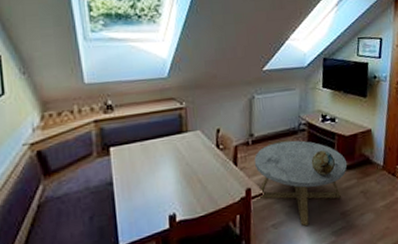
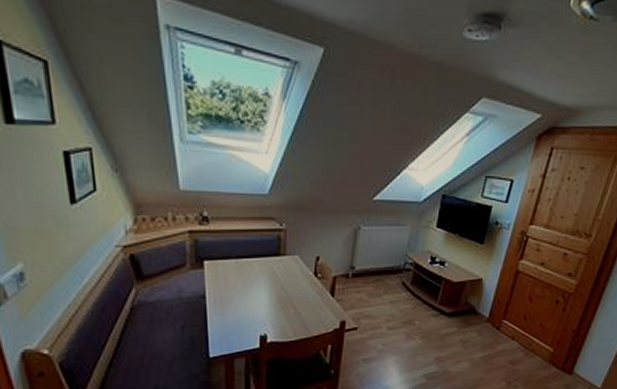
coffee table: present [254,140,348,226] -> none [351,279,451,365]
decorative sphere: present [311,150,335,176] -> none [412,292,437,319]

